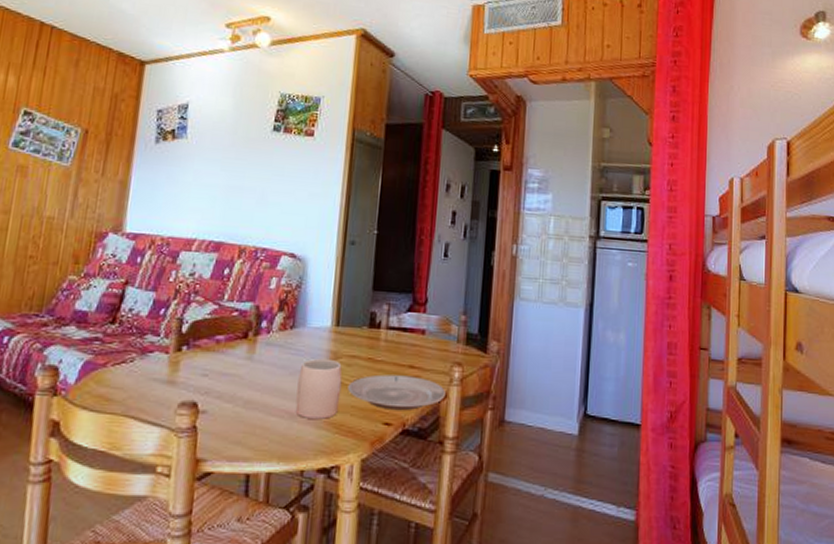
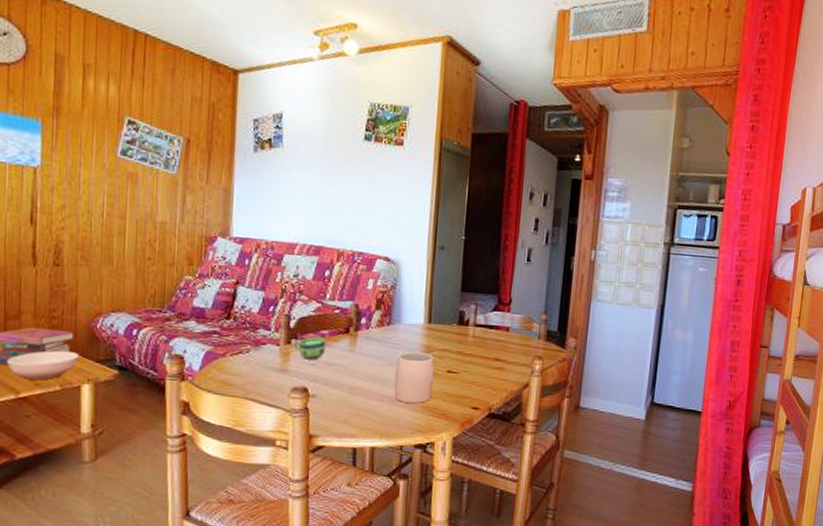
cup: none [184,343,222,370] -> present [293,337,327,360]
plate: present [348,374,446,411] -> none [440,366,527,398]

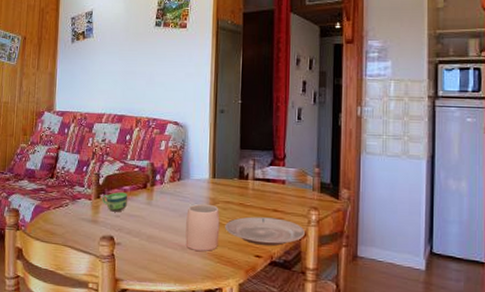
plate: none [440,366,527,398] -> present [225,216,305,247]

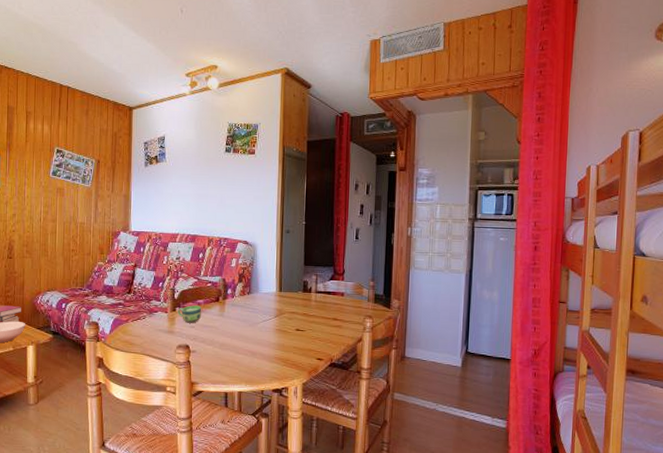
mug: present [185,203,220,251] -> none [255,314,286,356]
plate: present [225,216,305,247] -> none [290,325,361,350]

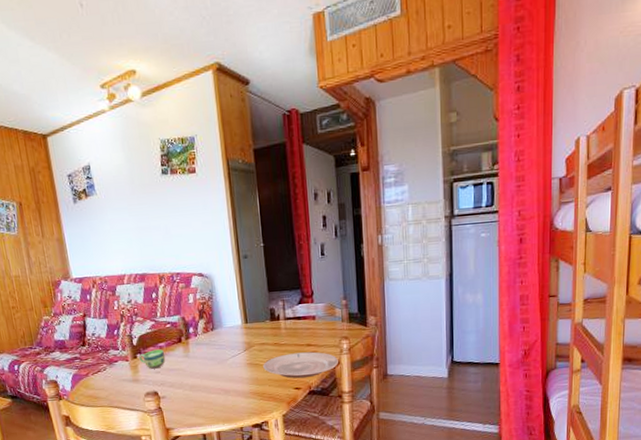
plate: none [290,325,361,350] -> present [263,351,338,379]

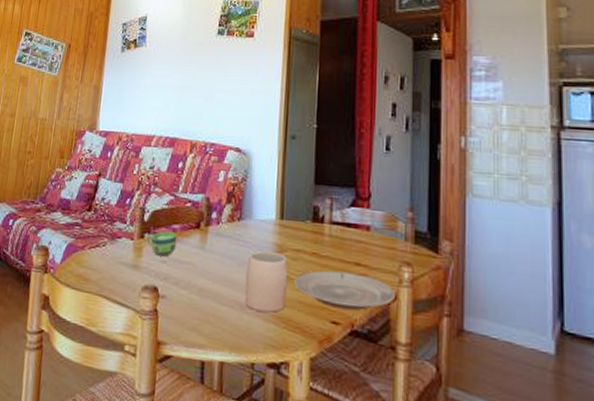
mug: none [224,348,259,392] -> present [245,250,288,313]

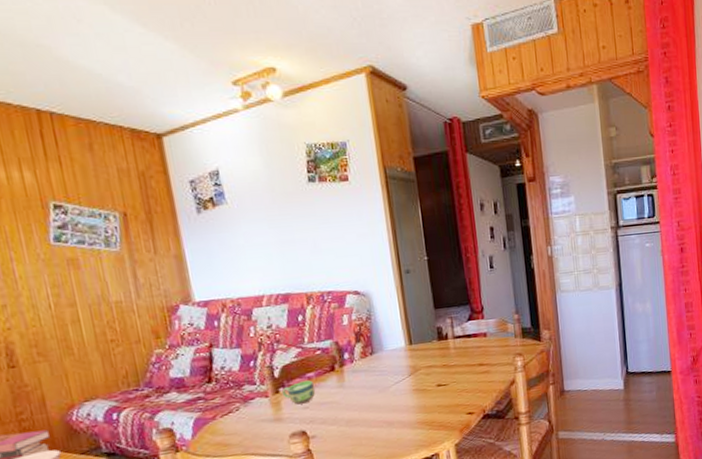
mug: present [245,250,288,313] -> none [387,372,427,424]
plate: present [294,270,395,311] -> none [431,371,513,403]

